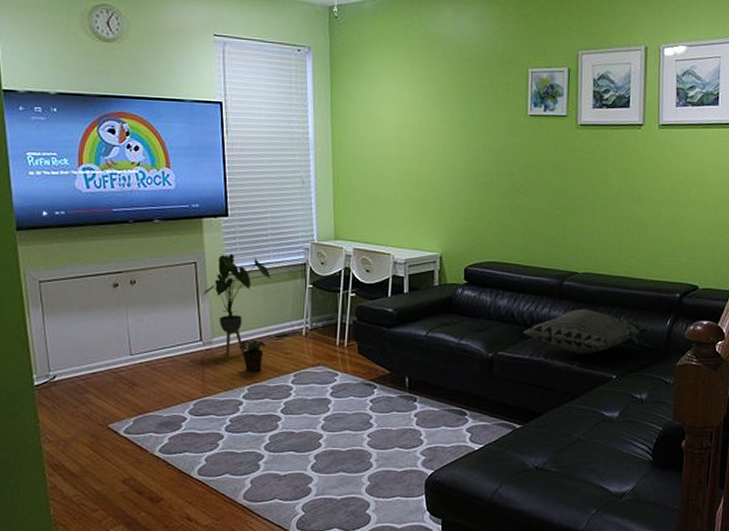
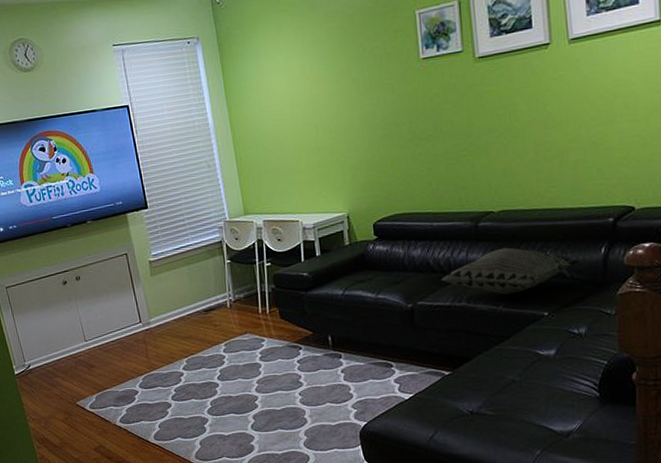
house plant: present [204,254,271,358] -> none [137,242,193,335]
potted plant: present [239,340,265,372] -> none [173,316,196,346]

